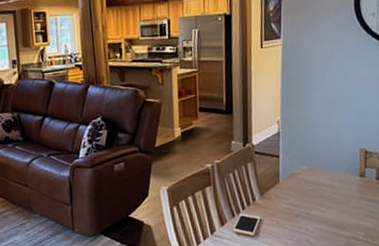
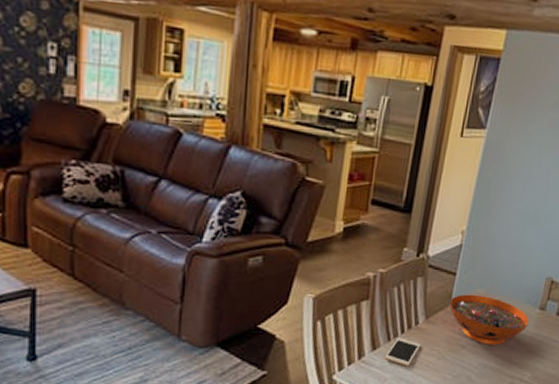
decorative bowl: none [278,170,353,212] -> present [449,294,530,345]

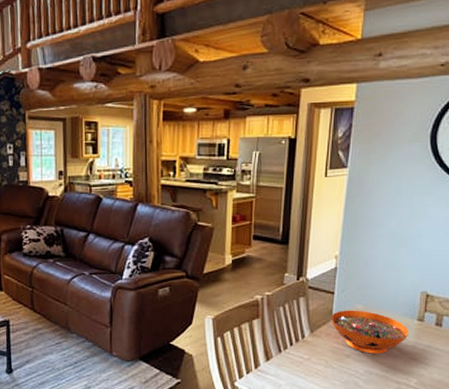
cell phone: present [384,337,420,367] -> none [278,349,308,374]

